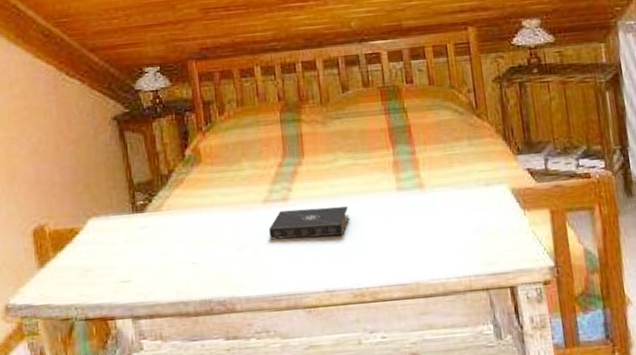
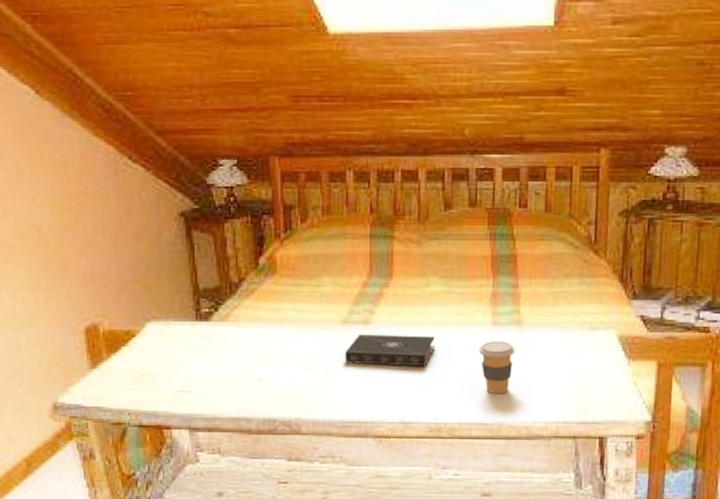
coffee cup: none [388,204,422,255] -> present [479,341,515,394]

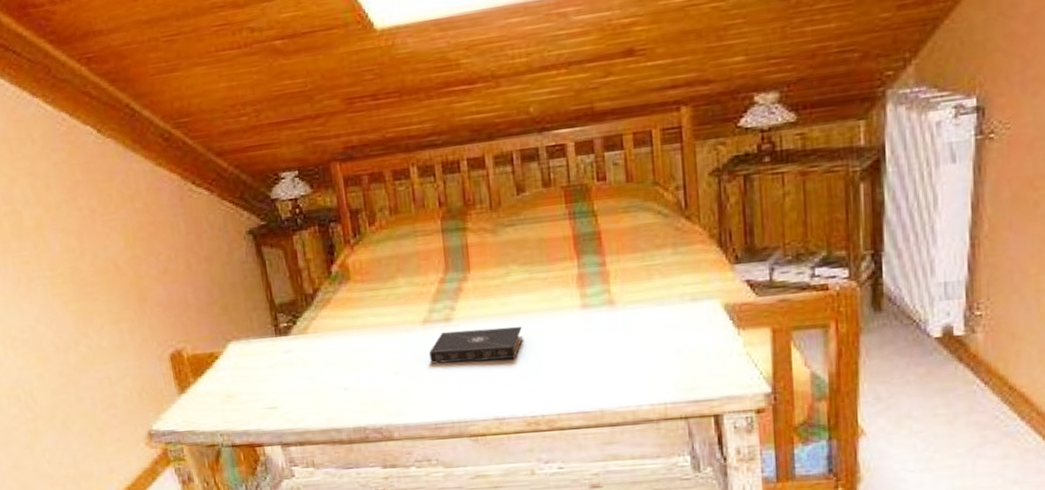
coffee cup: present [479,341,515,394] -> none [570,323,610,380]

